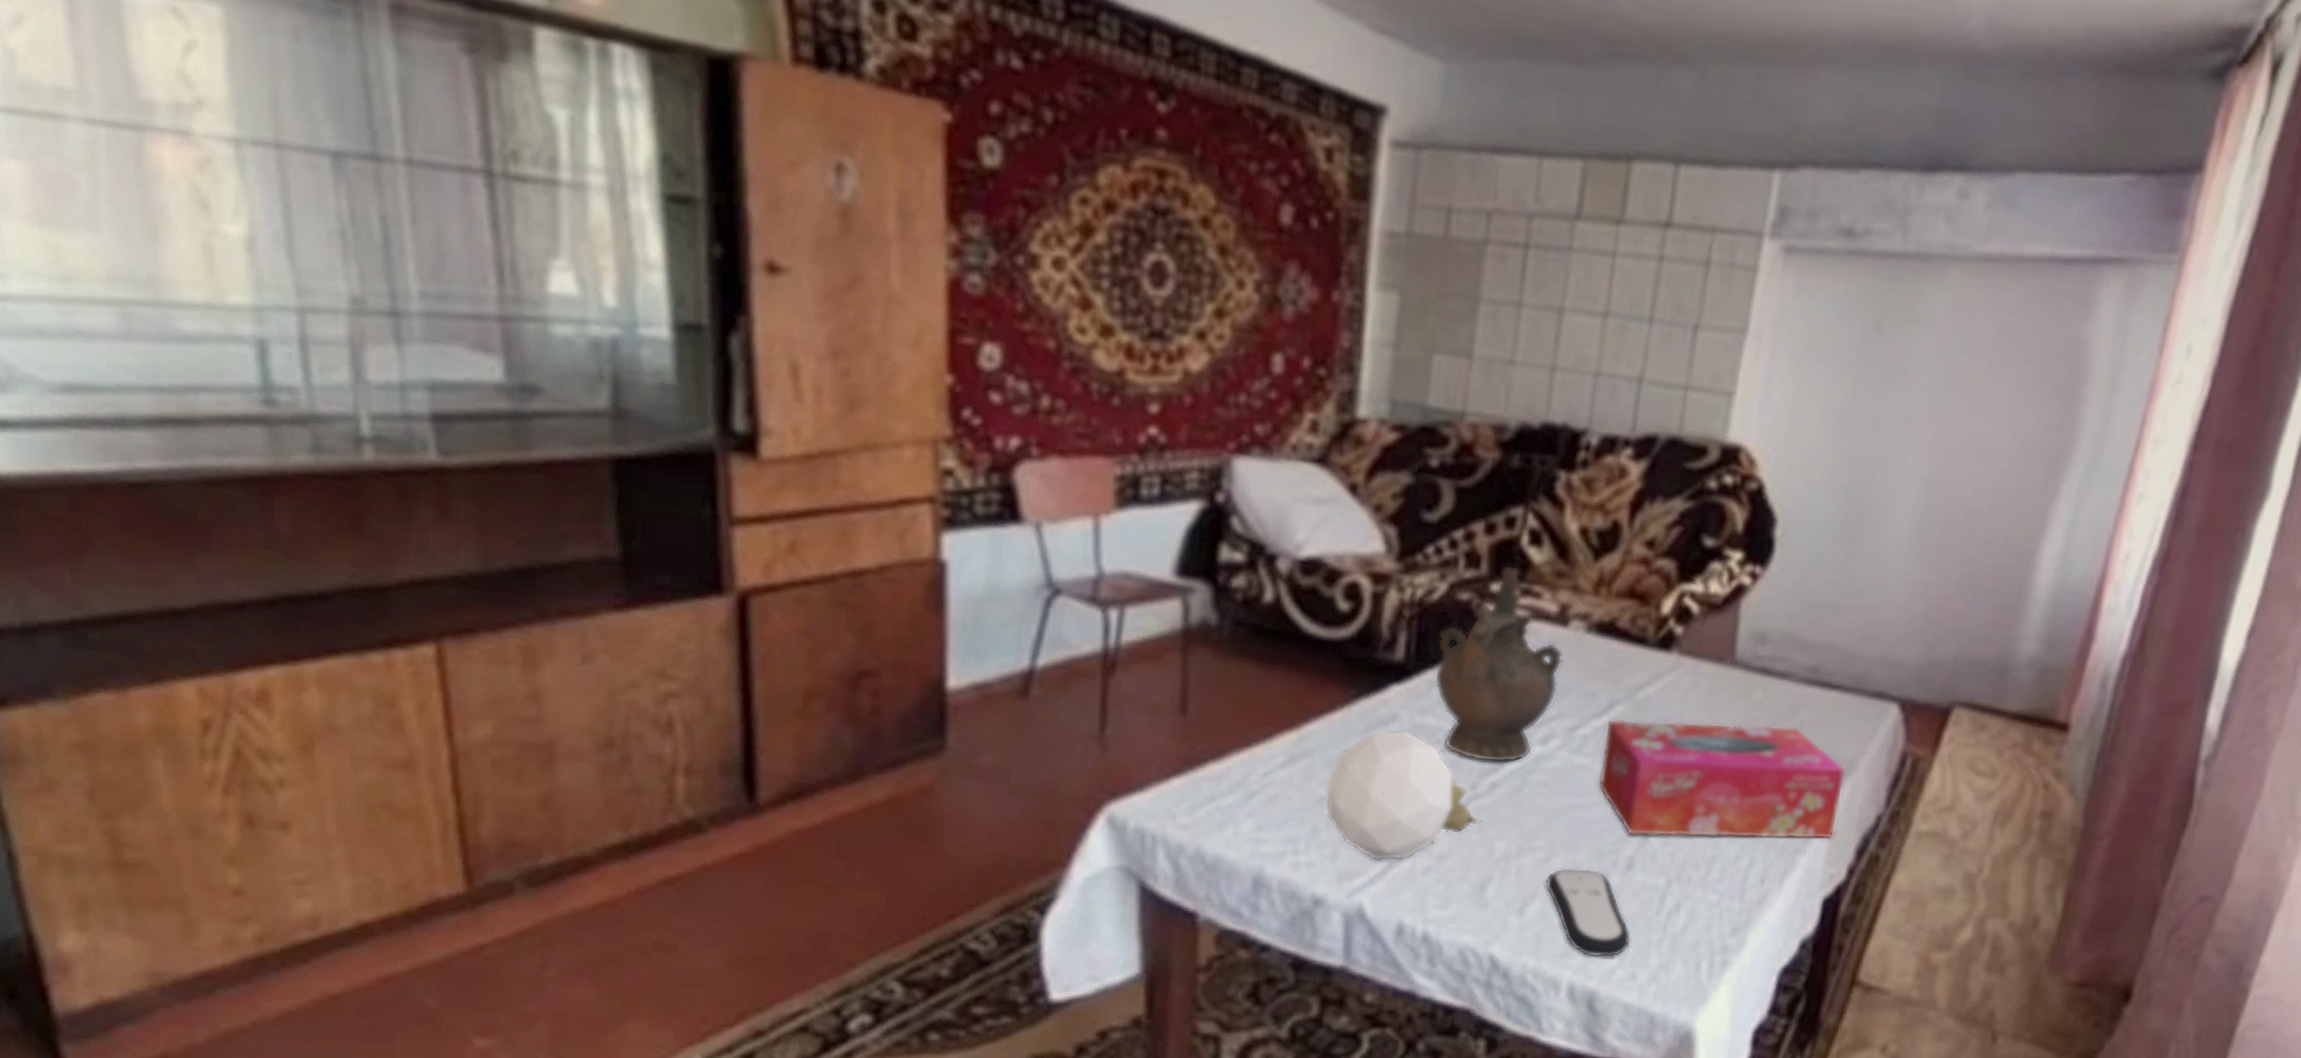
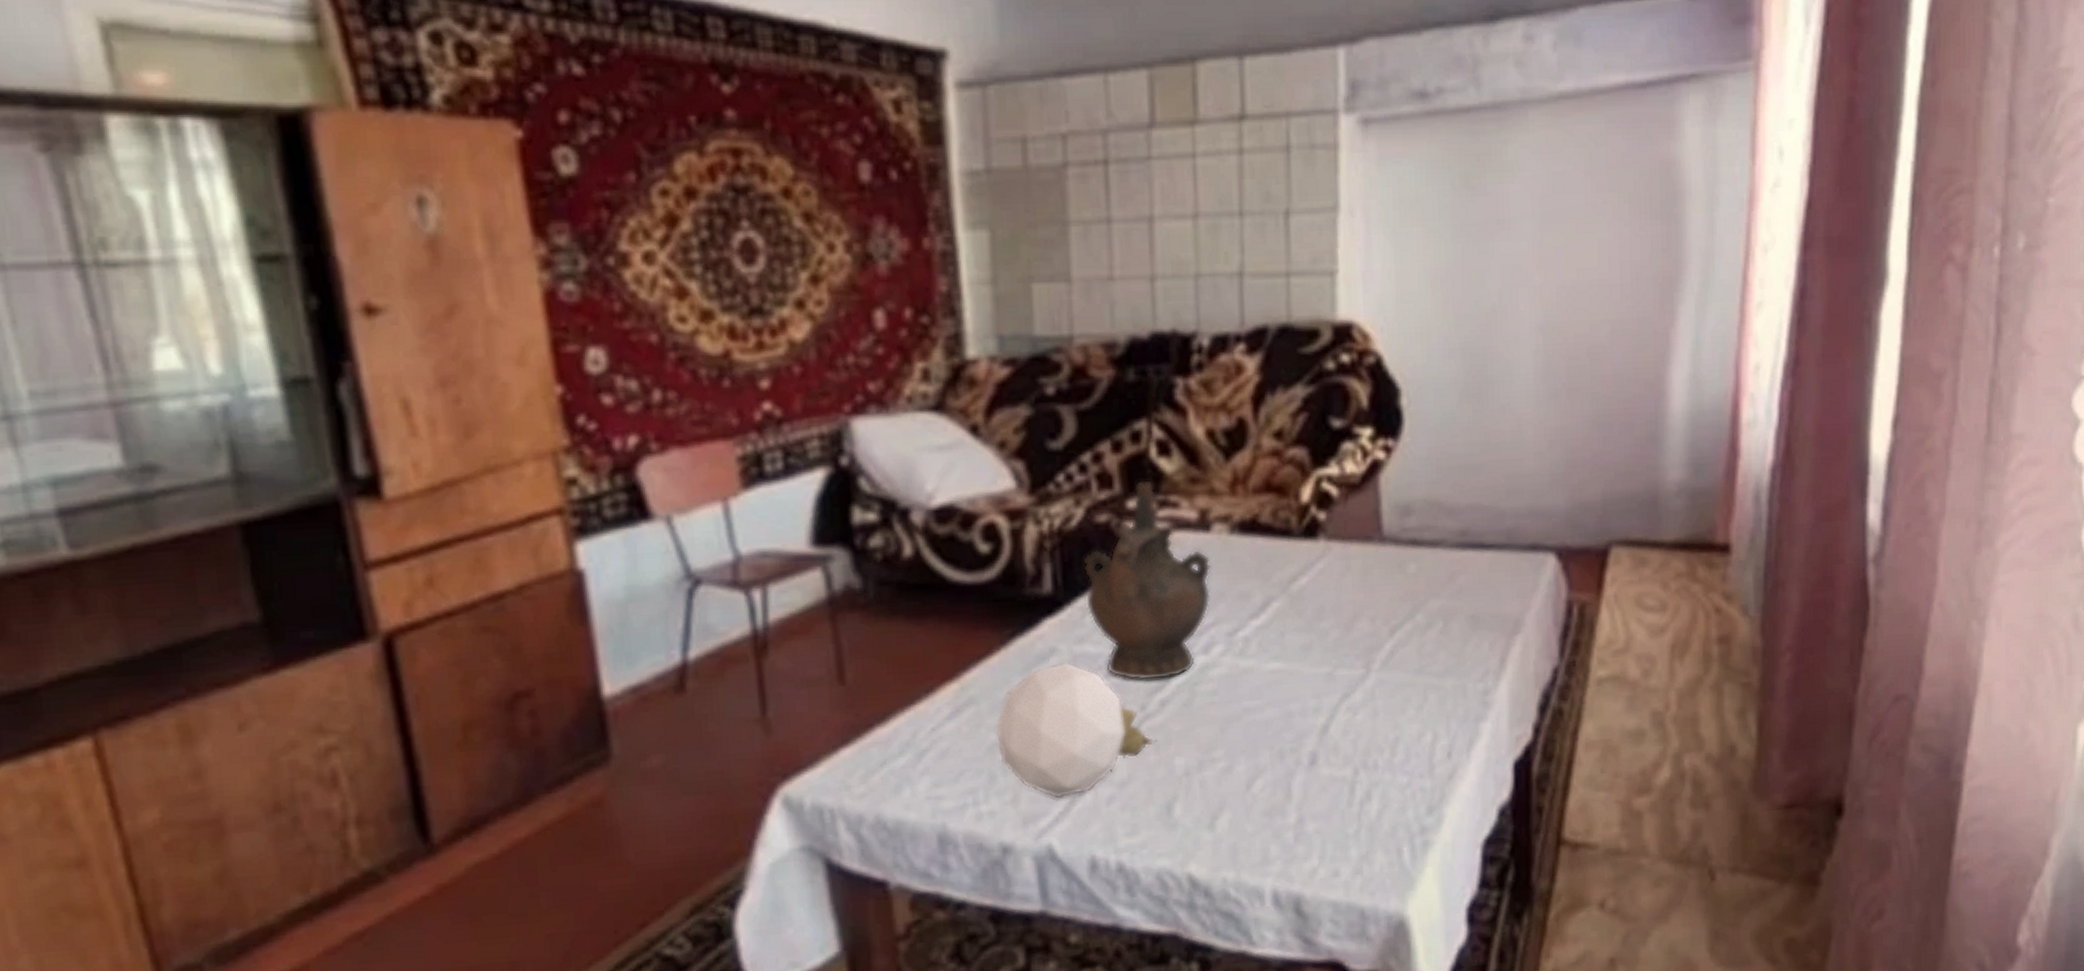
remote control: present [1545,868,1631,957] -> none [1231,771,1328,860]
tissue box: present [1597,719,1846,840] -> none [1265,594,1515,731]

